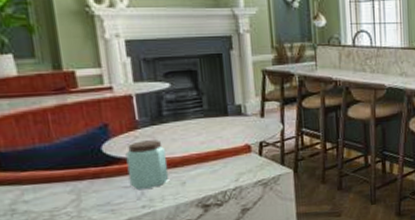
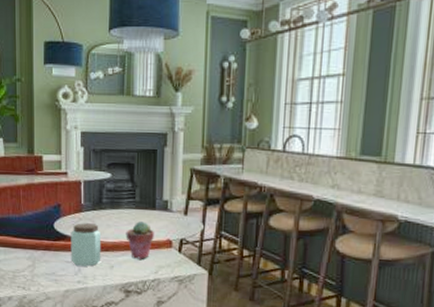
potted succulent: none [196,130,230,170] -> present [126,221,154,260]

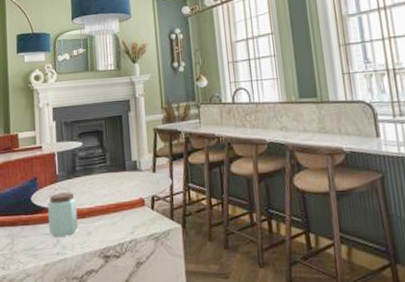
potted succulent: present [126,221,154,260] -> none [100,184,127,222]

